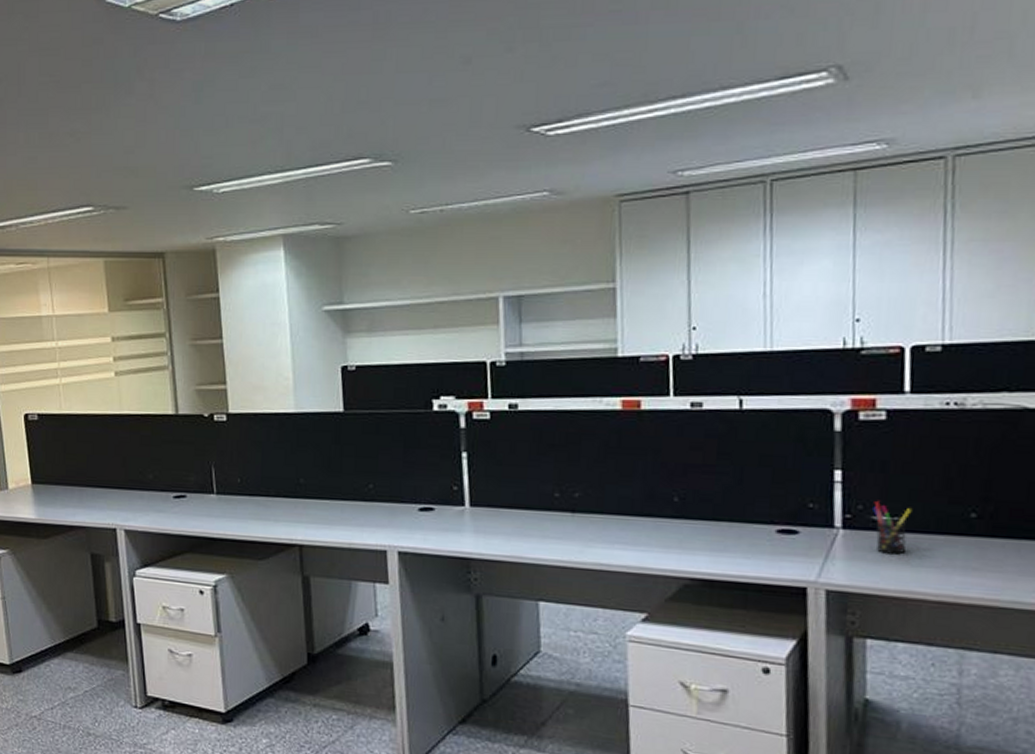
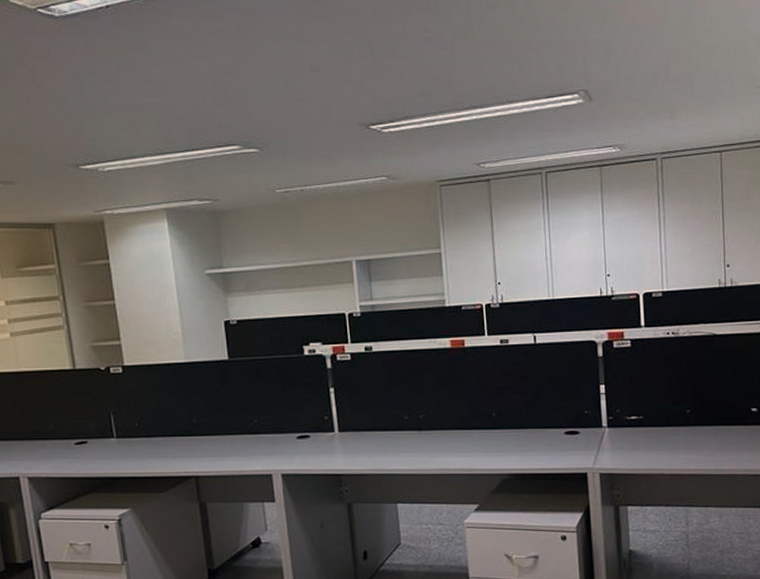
pen holder: present [873,501,912,555] -> none [626,406,651,443]

